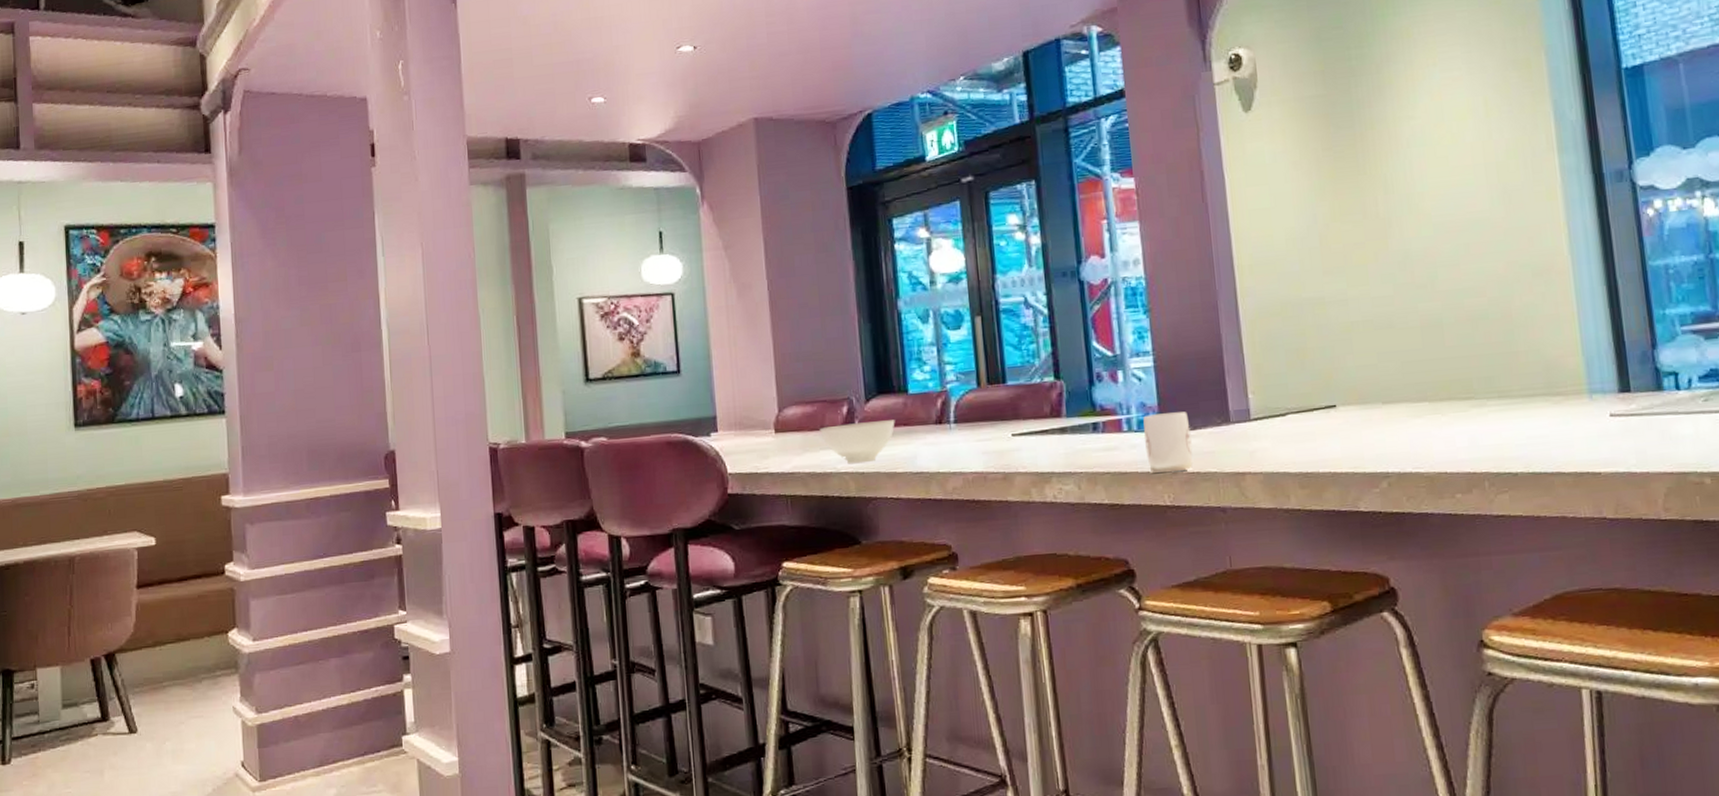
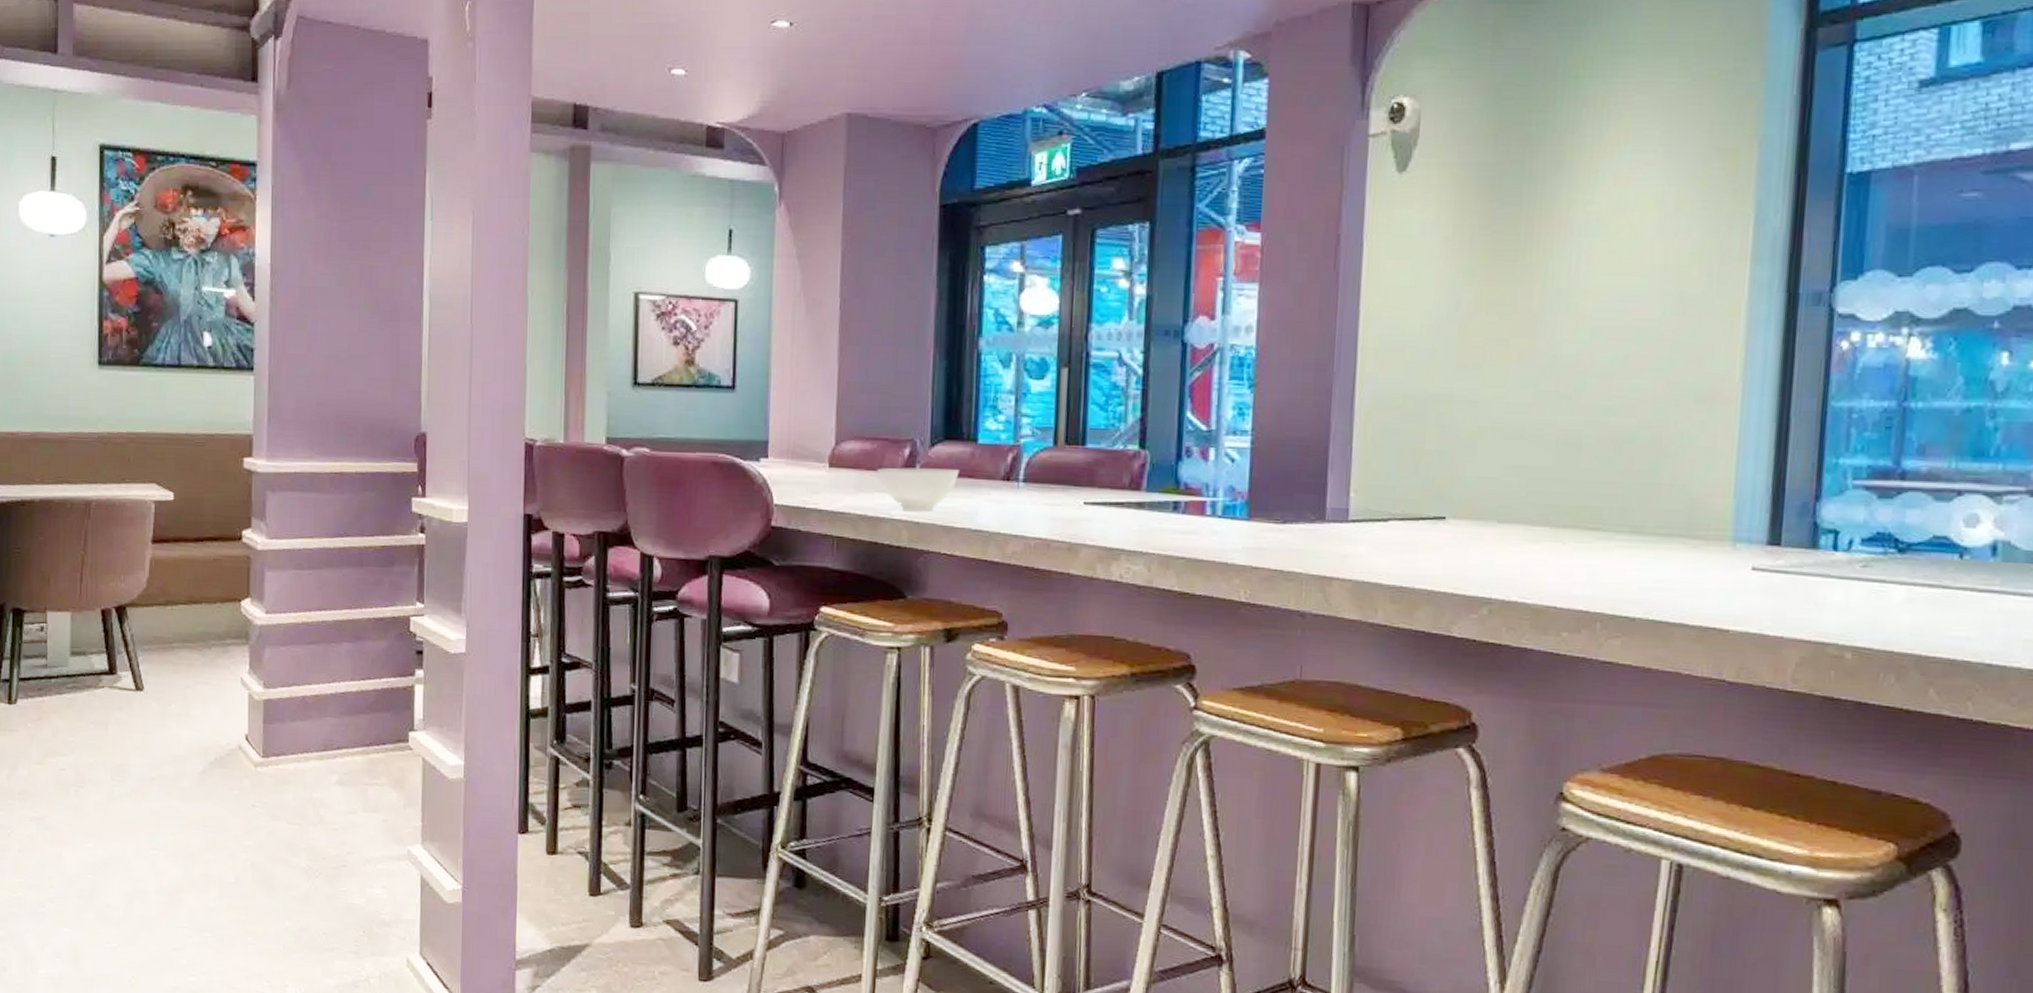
mug: present [1143,411,1193,474] -> none [1227,500,1280,567]

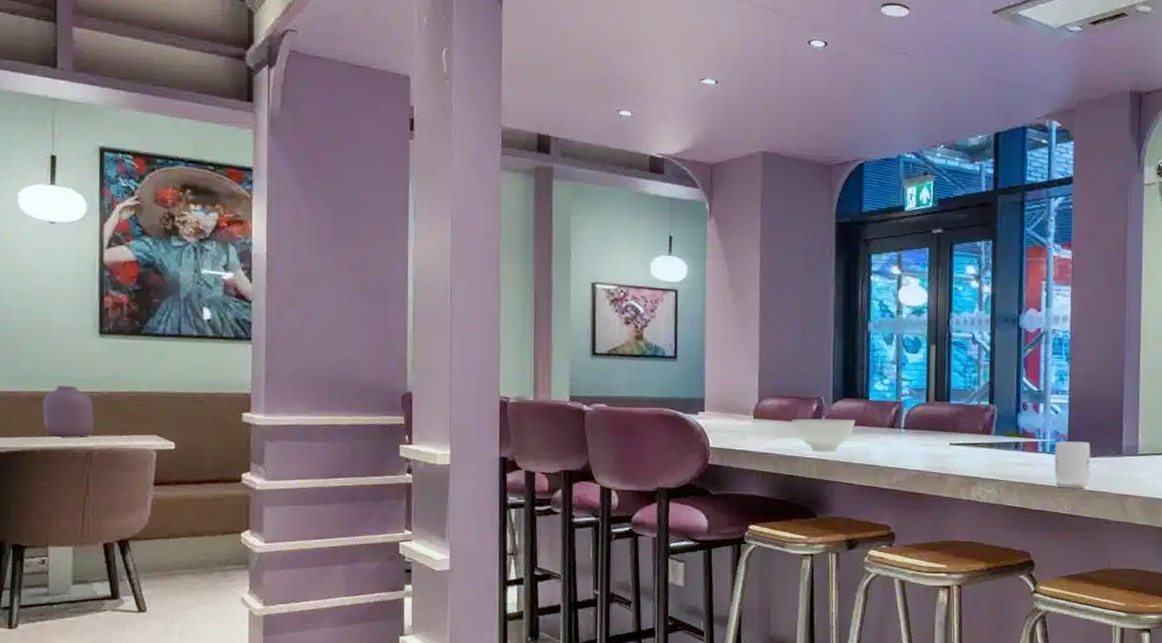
vase: none [42,426,92,486] -> present [43,386,94,438]
mug: none [1227,500,1280,567] -> present [1054,441,1091,489]

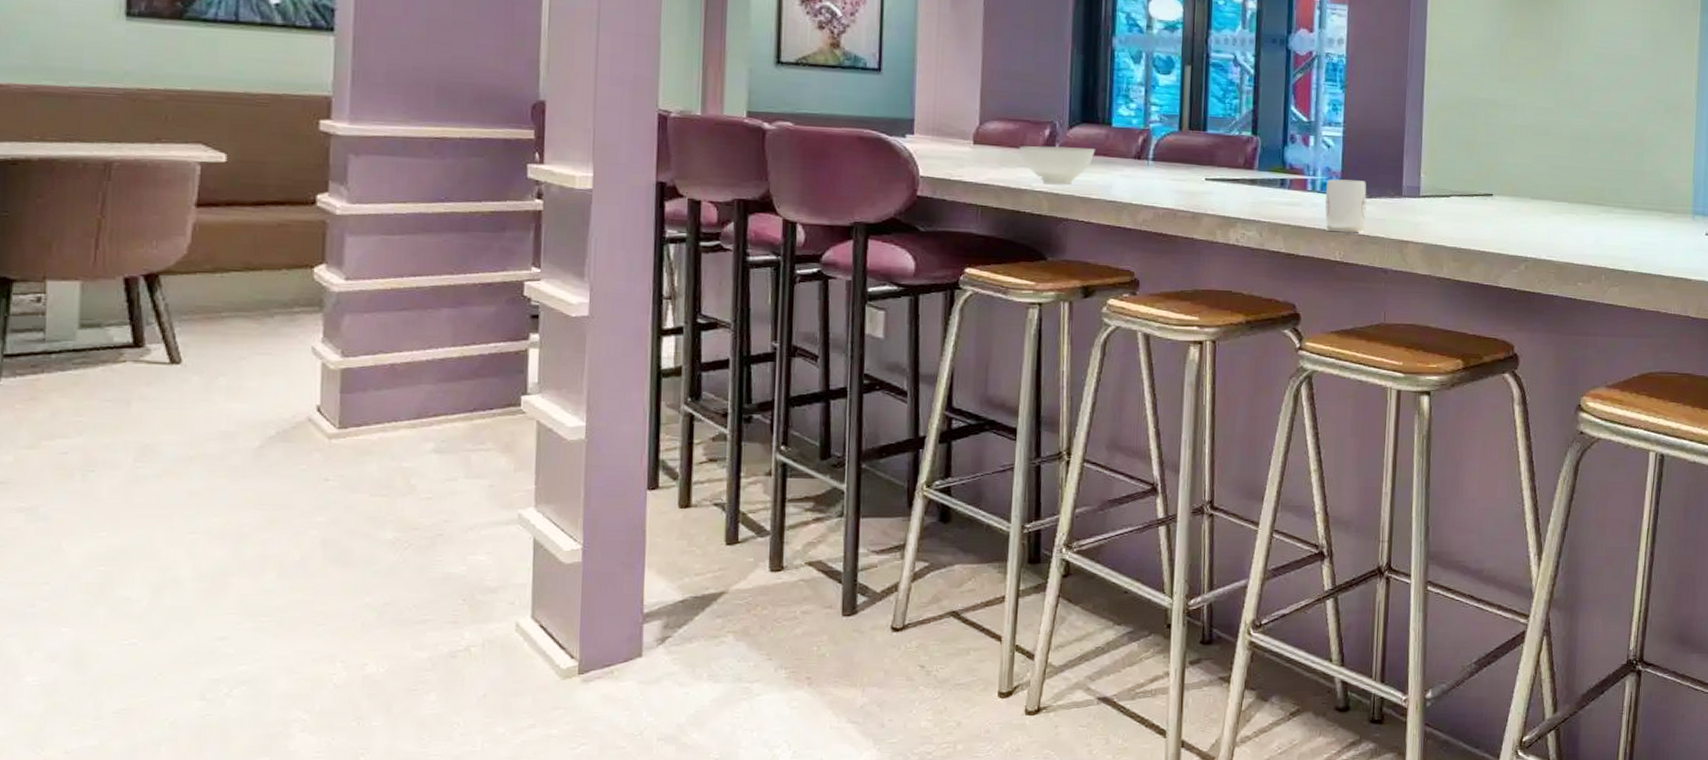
vase: present [43,386,94,438] -> none [44,79,116,145]

